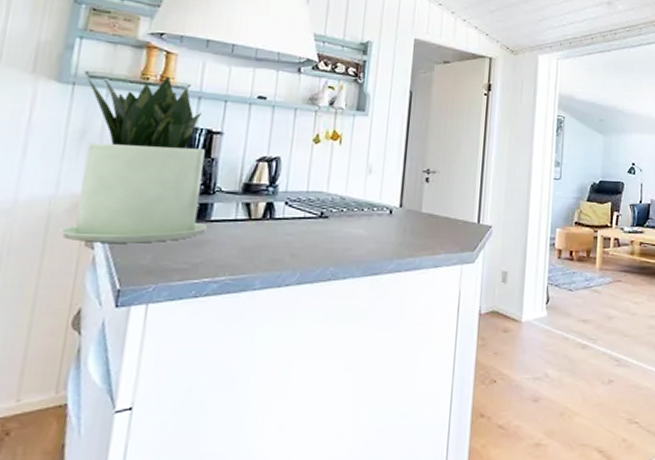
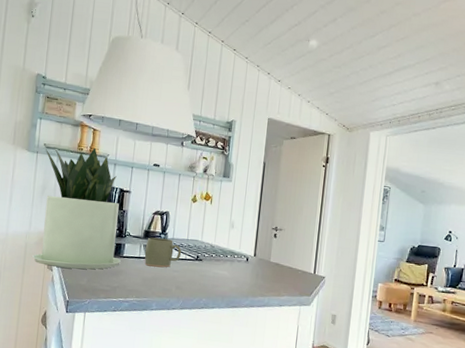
mug: none [243,192,298,231] -> present [144,237,181,268]

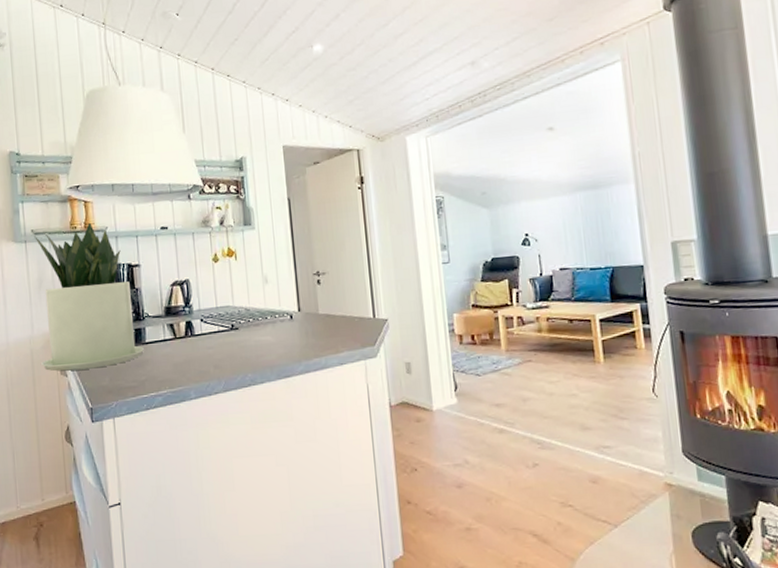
mug: present [144,237,181,268] -> none [169,311,212,348]

